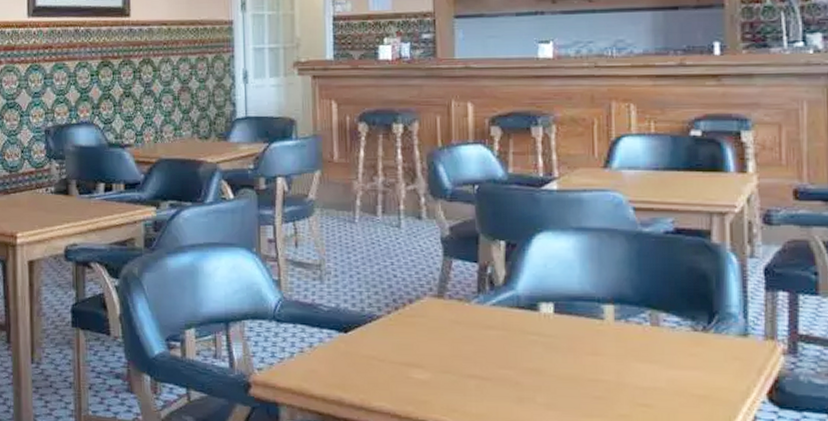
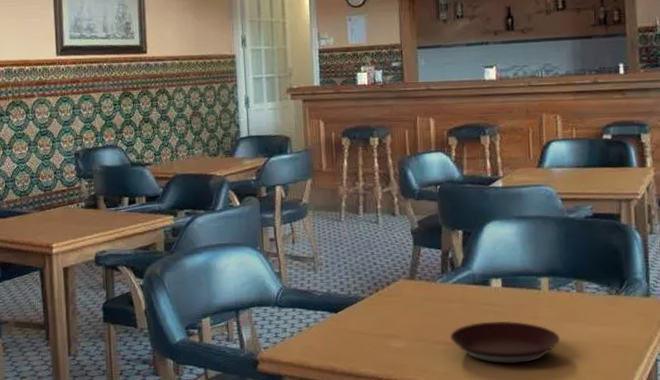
plate: none [487,354,627,410] -> present [450,320,560,365]

